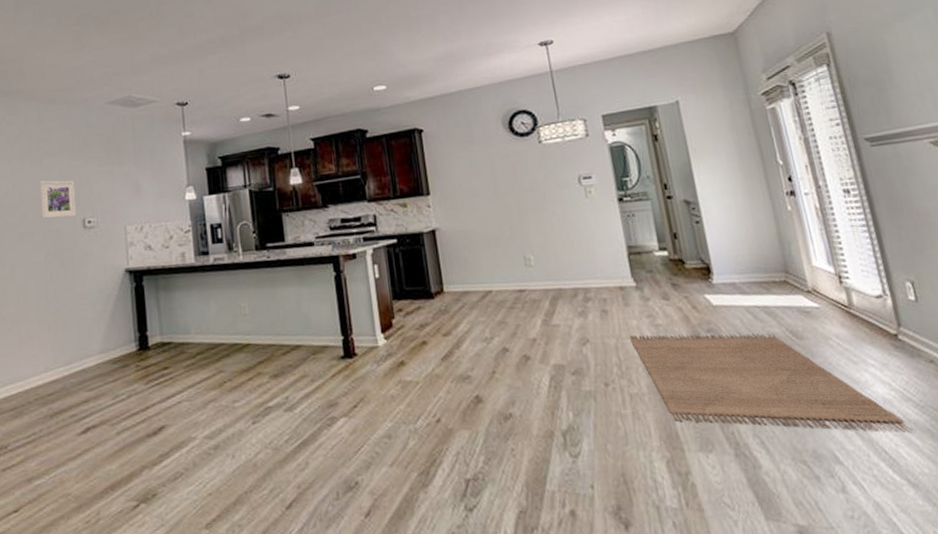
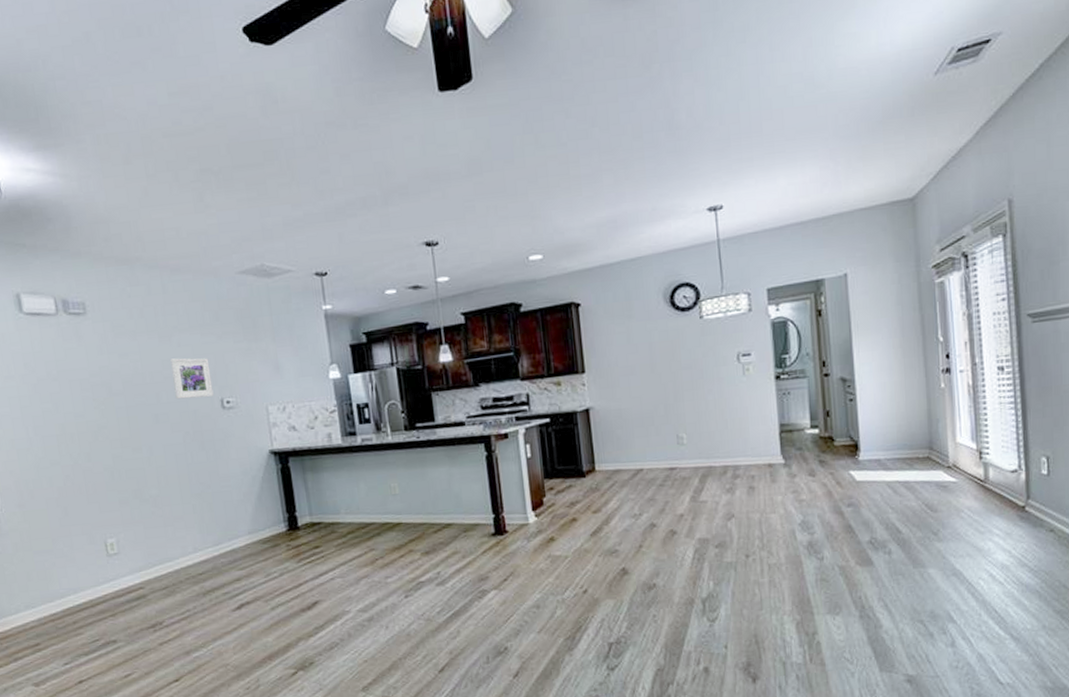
rug: present [630,333,913,431] -> none [774,506,1024,593]

